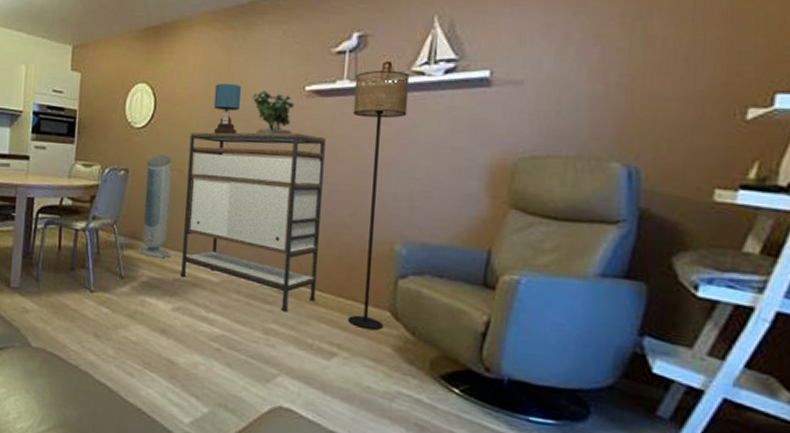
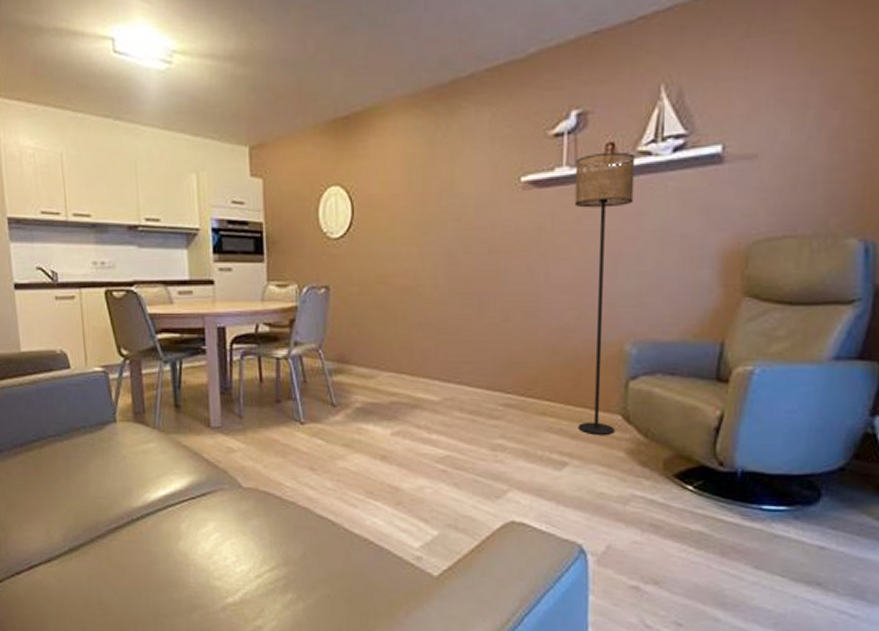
air purifier: present [136,154,172,259] -> none [346,267,386,381]
shelving unit: present [179,132,326,312] -> none [395,231,546,426]
table lamp: present [213,83,241,135] -> none [419,179,450,239]
potted plant: present [253,88,295,135] -> none [463,181,510,235]

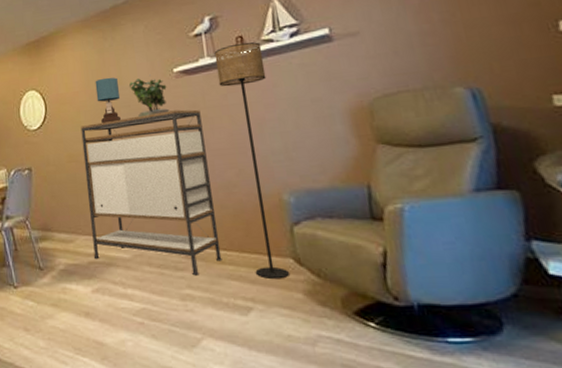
shelving unit: none [395,231,546,426] -> present [80,109,222,276]
table lamp: none [419,179,450,239] -> present [95,77,122,124]
potted plant: none [463,181,510,235] -> present [129,74,170,117]

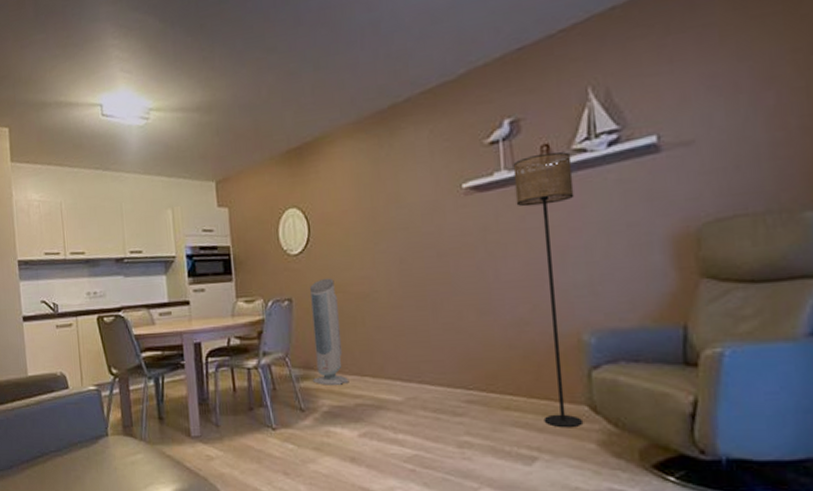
air purifier: none [47,149,83,245] -> present [310,278,349,385]
shelving unit: present [80,109,222,276] -> none [349,233,507,422]
table lamp: present [95,77,122,124] -> none [367,193,398,249]
potted plant: present [129,74,170,117] -> none [408,190,456,241]

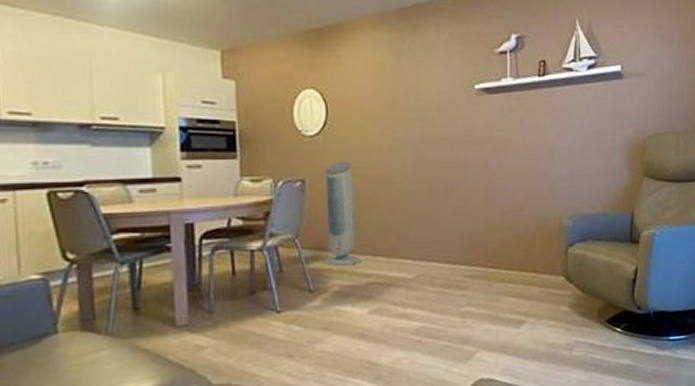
floor lamp: present [513,151,584,428] -> none [517,67,562,295]

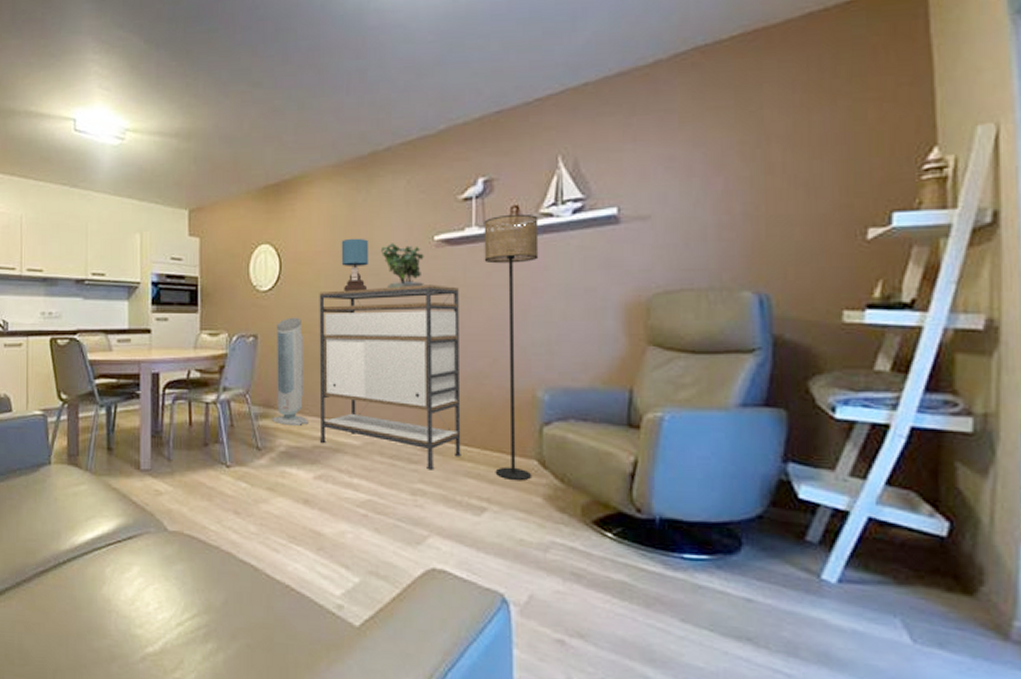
shelving unit: none [368,129,503,294] -> present [319,285,461,470]
table lamp: none [388,85,416,136] -> present [341,238,369,292]
potted plant: none [427,88,467,132] -> present [381,240,424,288]
floor lamp: none [517,67,562,295] -> present [484,213,539,481]

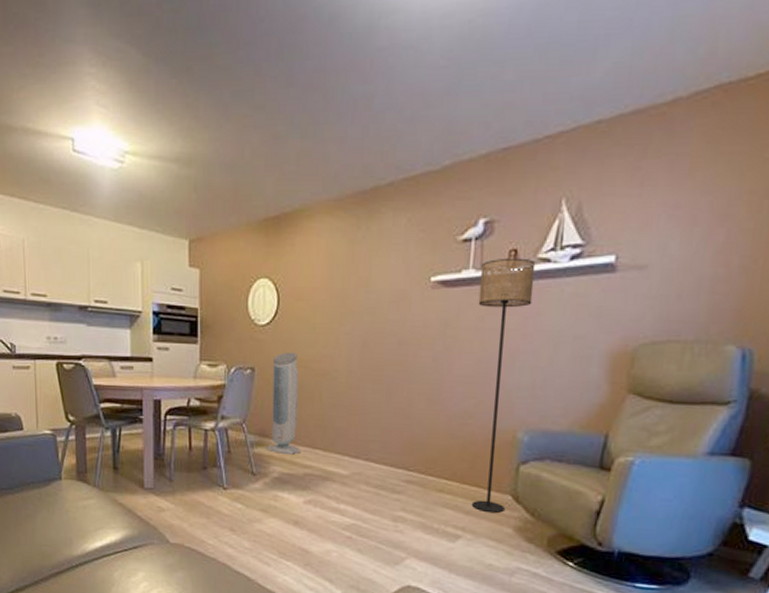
shelving unit: present [319,285,461,470] -> none [310,325,451,500]
table lamp: present [341,238,369,292] -> none [338,275,366,330]
potted plant: present [381,240,424,288] -> none [378,279,420,328]

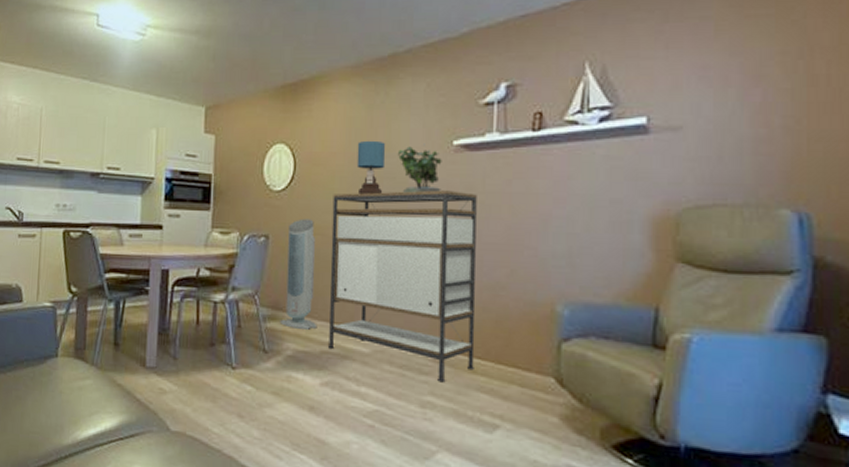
shelving unit: none [310,325,451,500] -> present [327,190,477,383]
table lamp: none [338,275,366,330] -> present [356,140,386,195]
potted plant: none [378,279,420,328] -> present [398,143,442,193]
floor lamp: present [471,257,536,514] -> none [504,120,563,399]

